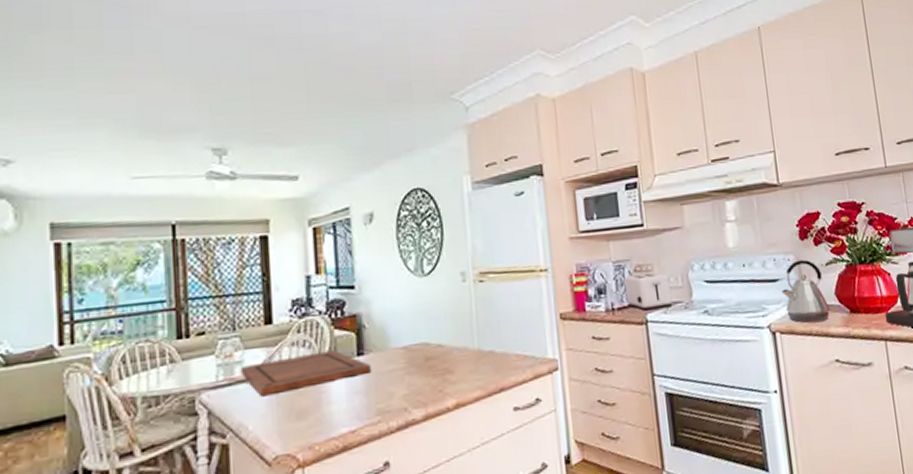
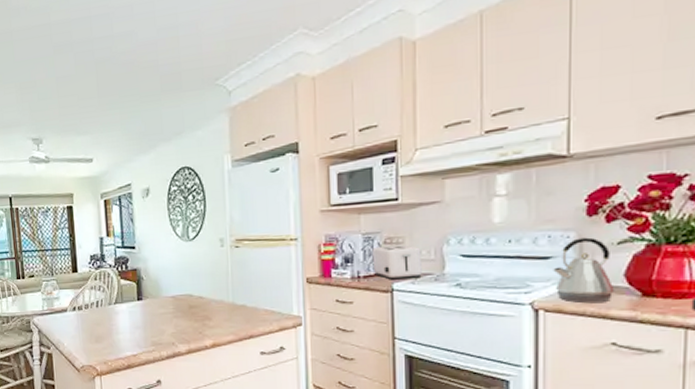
cutting board: present [240,350,372,397] -> none [57,294,148,324]

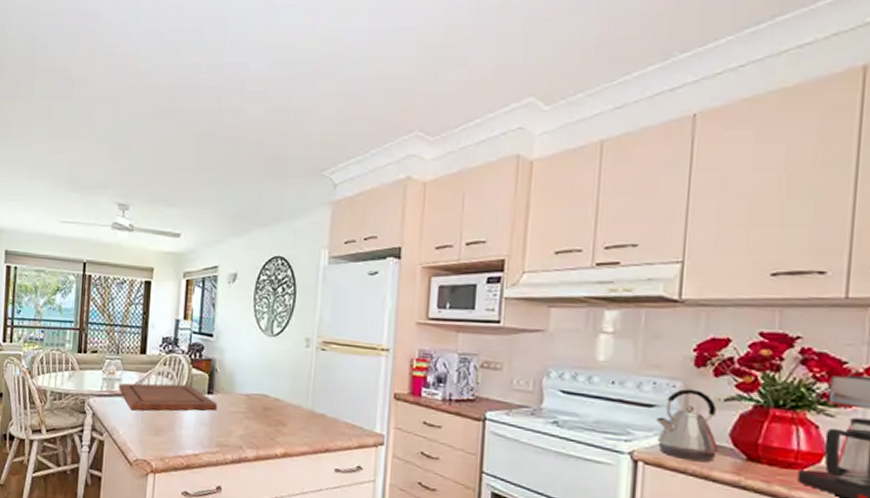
cutting board: none [57,294,148,324] -> present [118,383,218,411]
toaster: present [372,245,422,280] -> none [466,369,520,410]

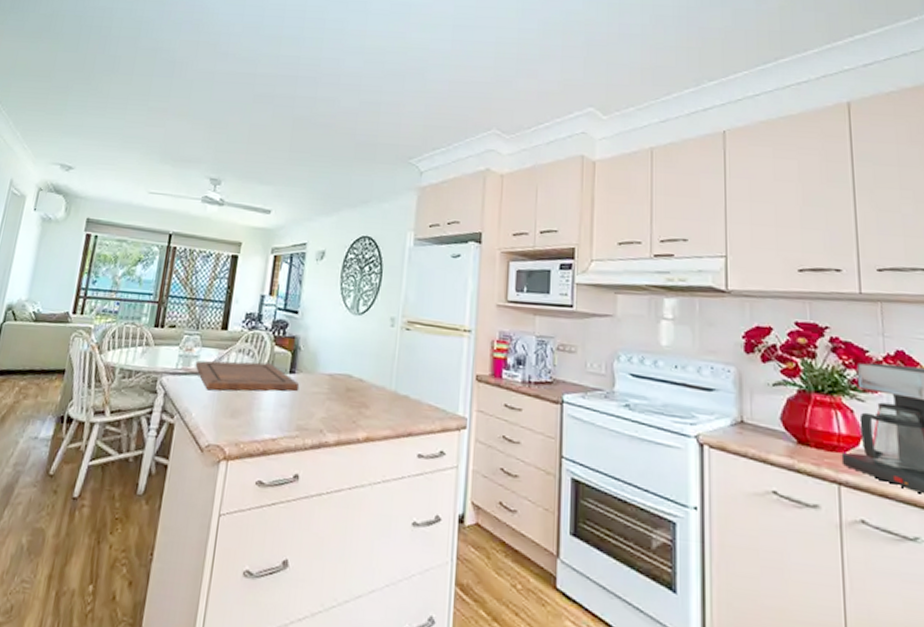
kettle: present [656,389,719,463] -> none [716,373,773,446]

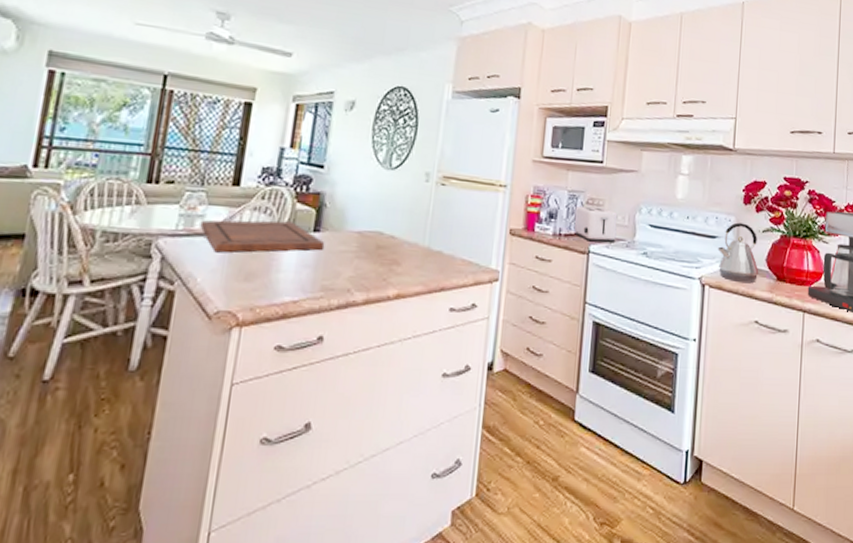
toaster: none [544,352,593,393] -> present [574,205,618,243]
kettle: none [716,373,773,446] -> present [717,222,759,284]

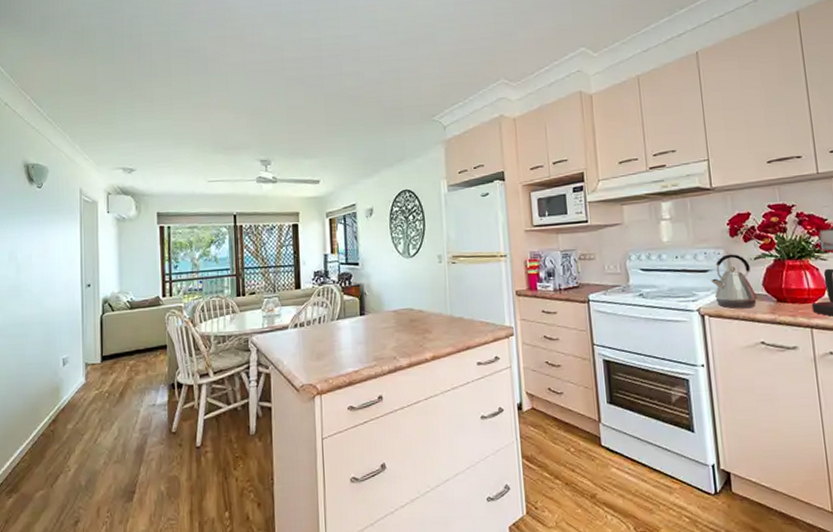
cutting board: present [200,220,325,253] -> none [278,310,371,341]
toaster: present [574,205,618,243] -> none [570,260,612,292]

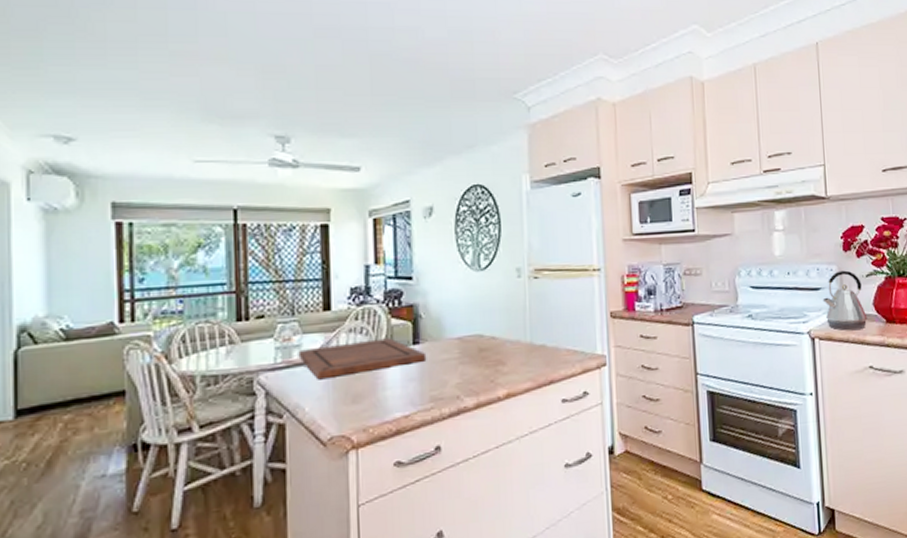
cutting board: none [278,310,371,341] -> present [298,338,427,380]

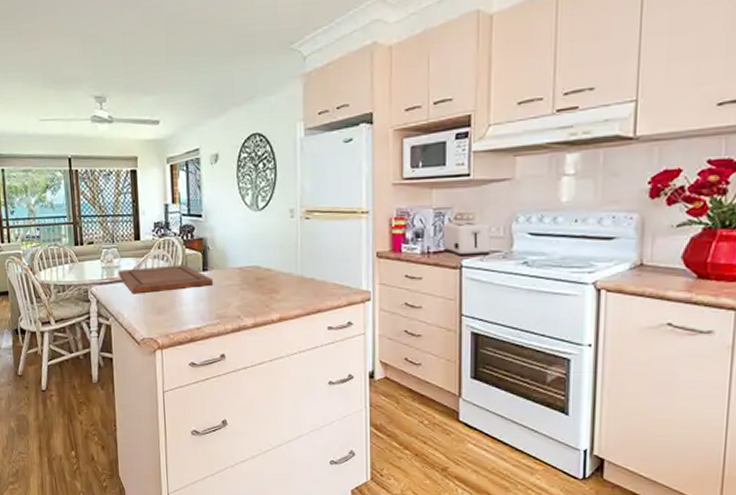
toaster: none [673,276,719,313] -> present [443,221,491,257]
kettle: present [822,270,868,331] -> none [615,219,672,285]

